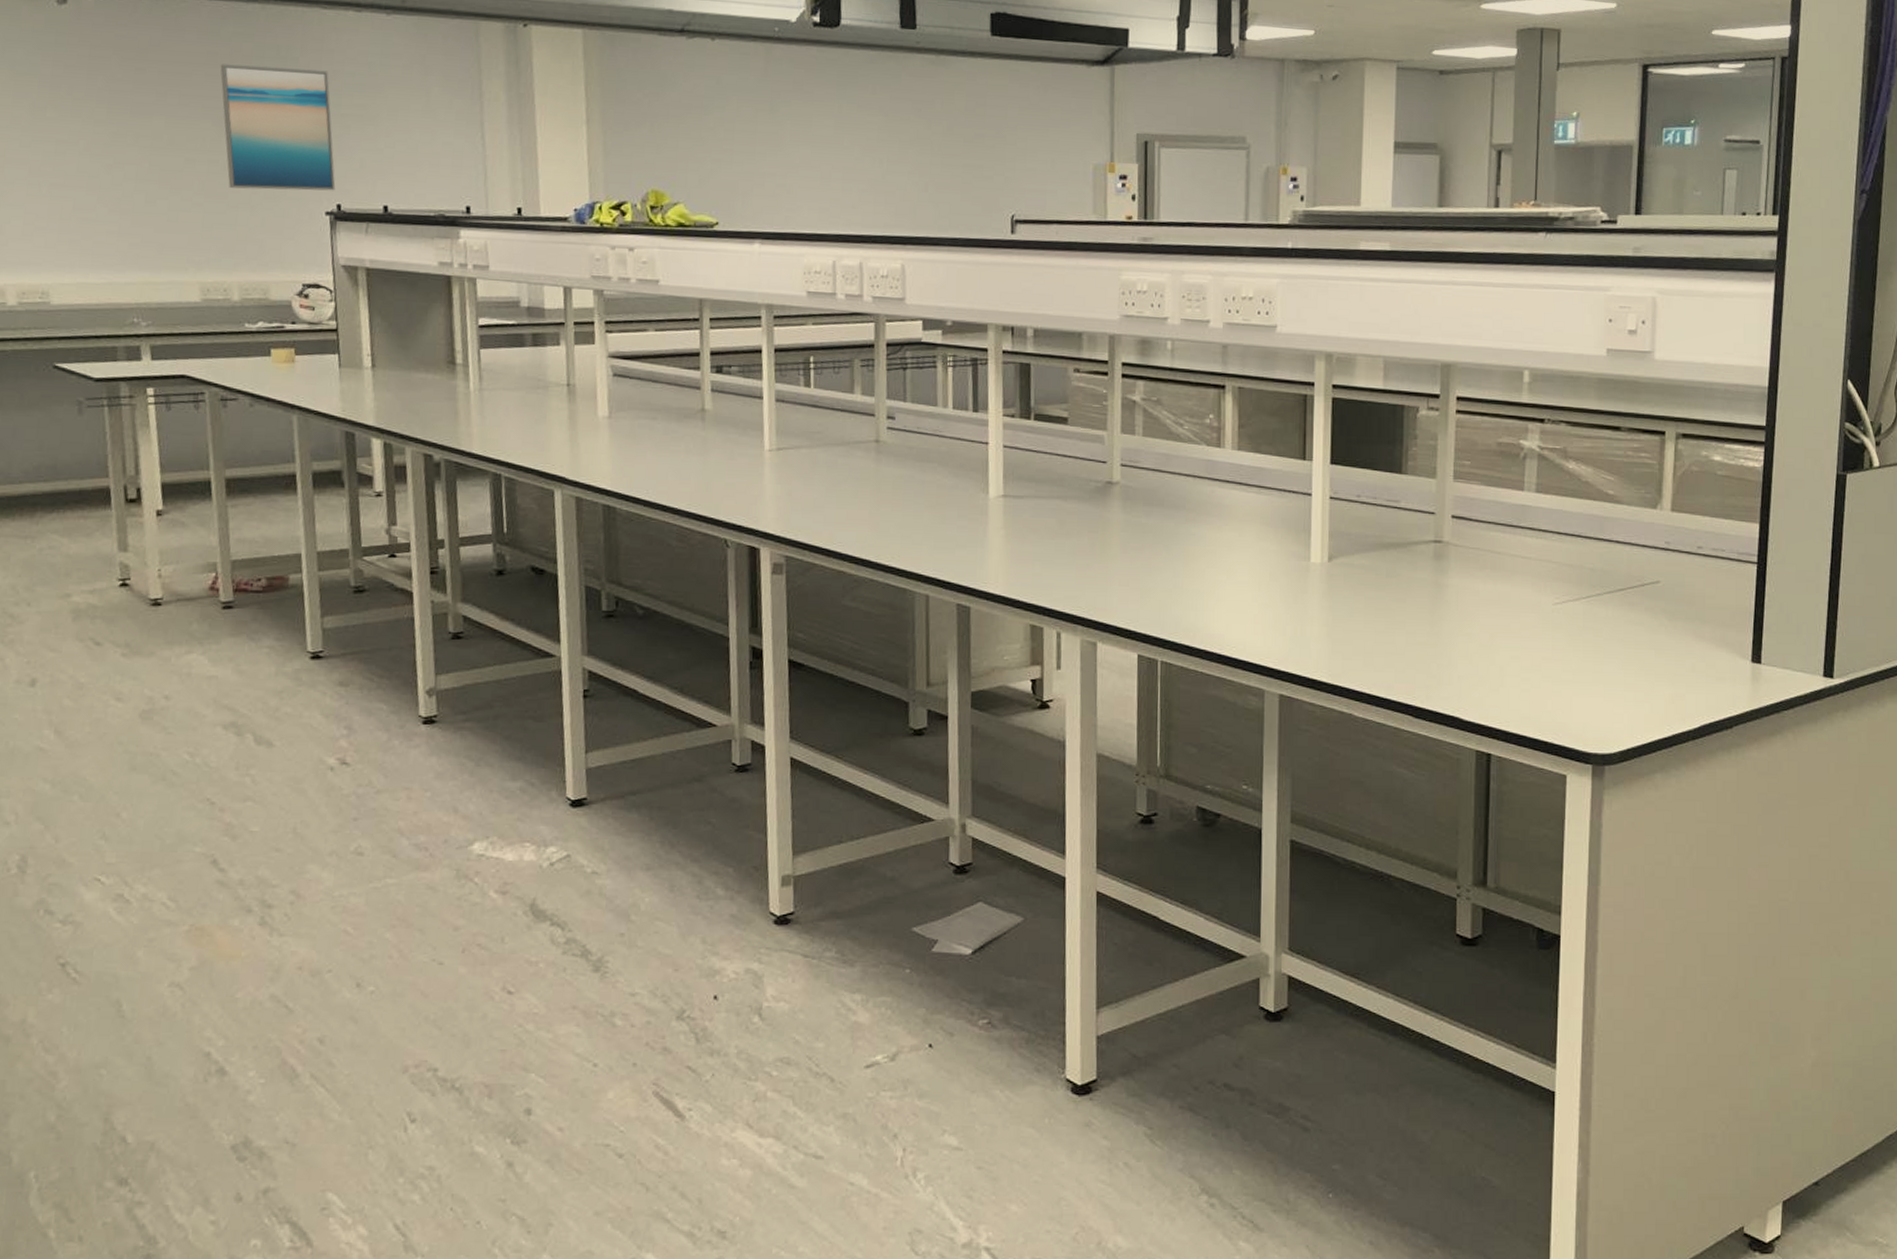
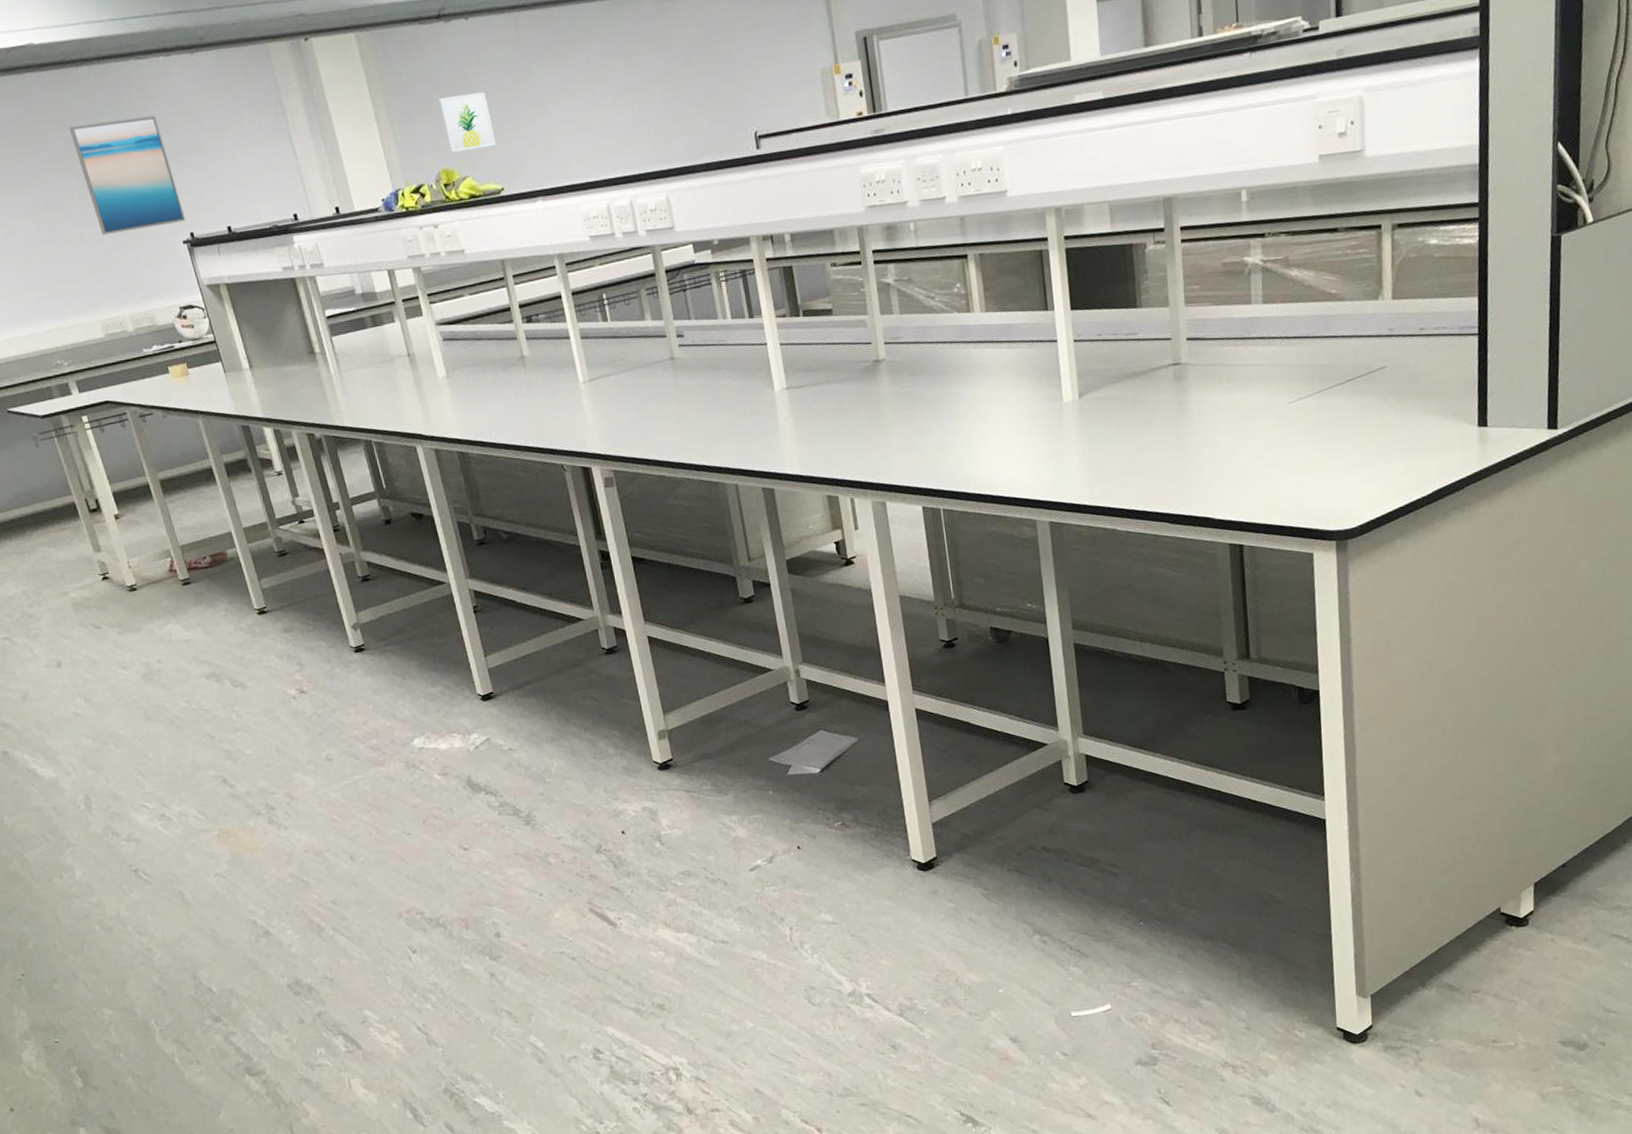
wall art: none [663,115,720,176] -> present [439,91,497,152]

